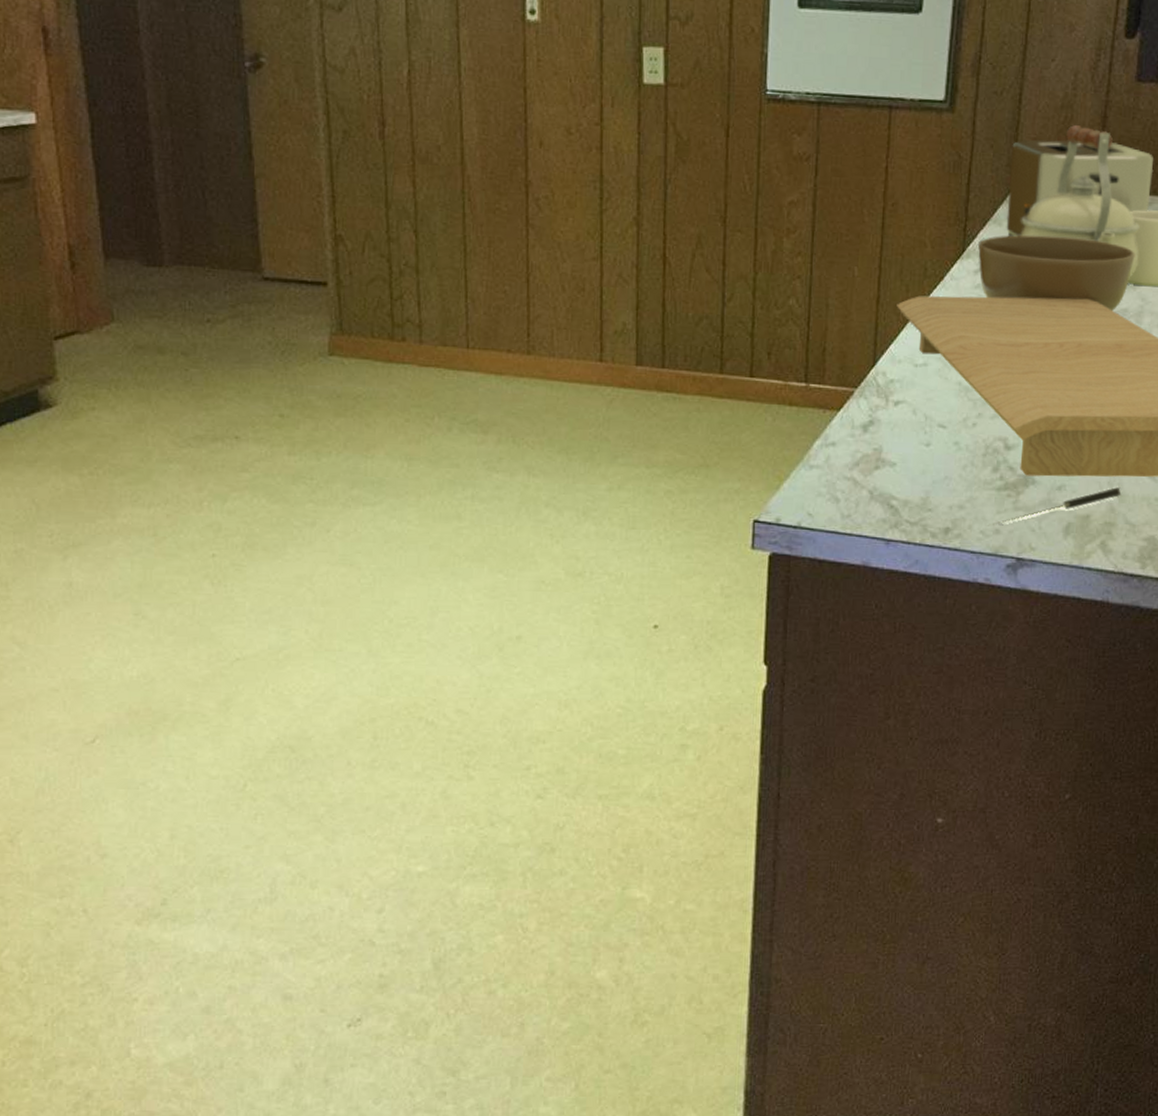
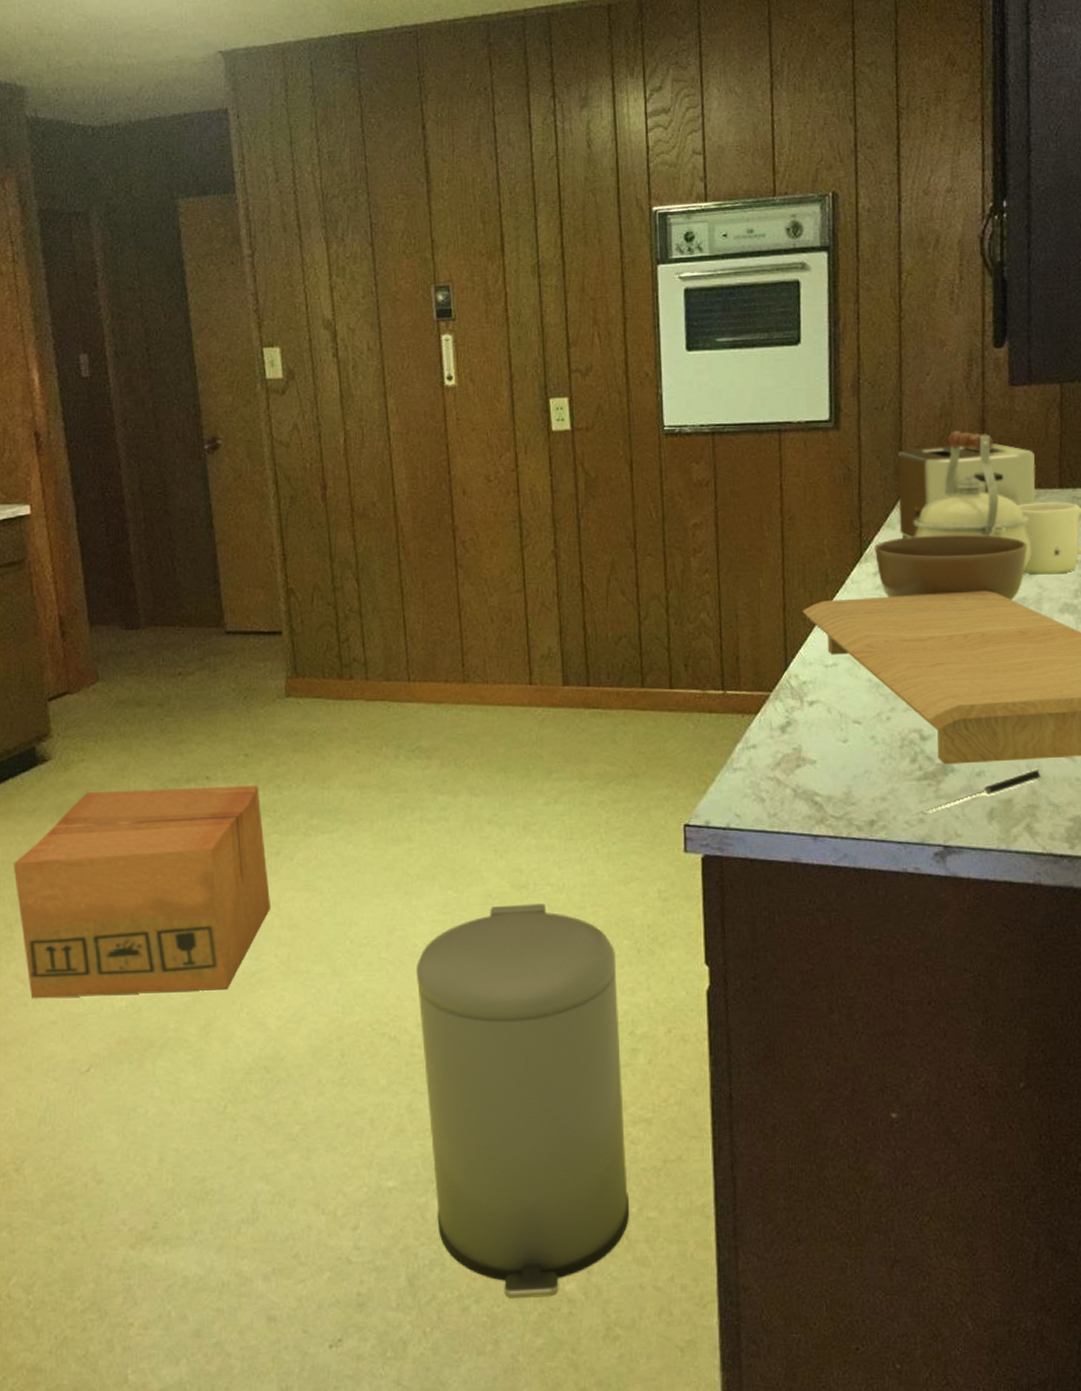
cardboard box: none [10,444,303,665] -> present [13,785,270,999]
pedal bin: none [458,592,671,985] -> present [415,903,629,1299]

